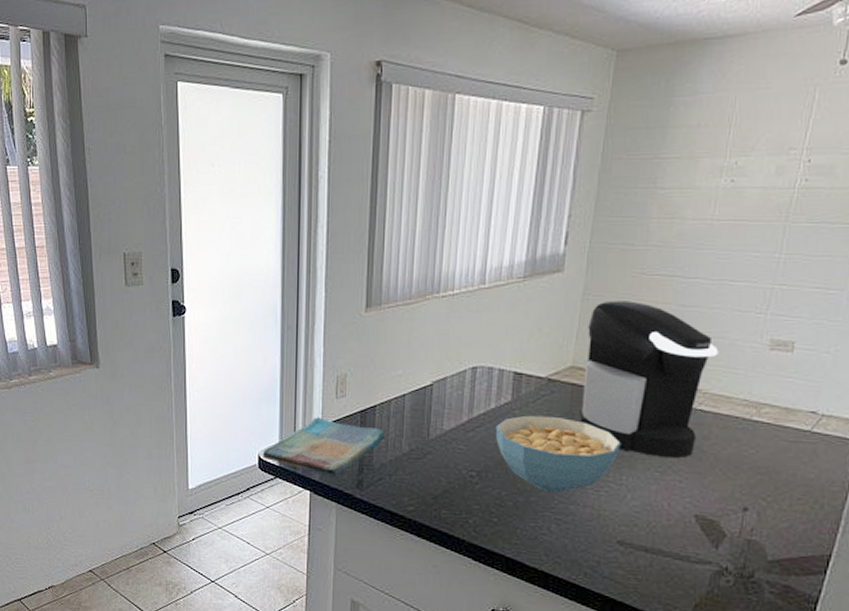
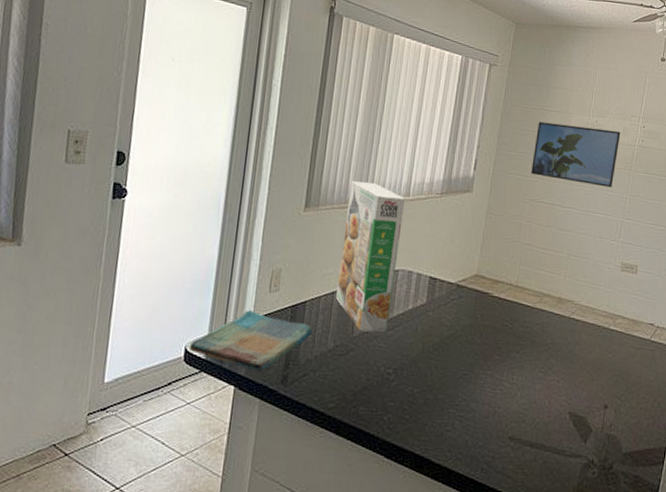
cereal box: none [408,274,479,434] -> present [336,181,405,332]
cereal bowl: present [495,415,621,493] -> none [411,317,513,391]
coffee maker: present [580,300,719,458] -> none [481,220,586,360]
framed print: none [641,171,773,247] -> present [531,121,621,188]

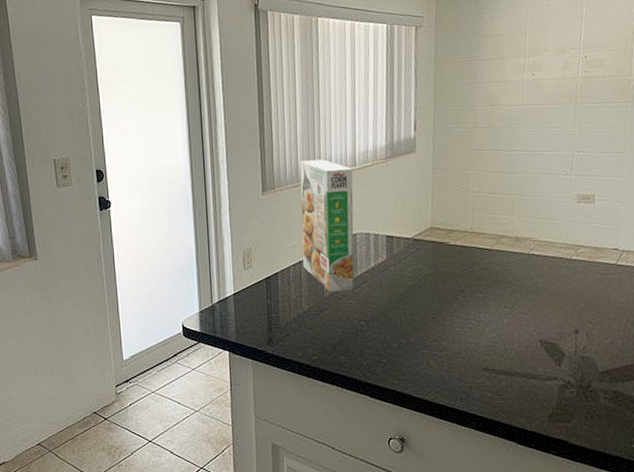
dish towel: present [189,310,312,373] -> none [185,287,287,338]
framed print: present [531,121,621,188] -> none [471,66,561,126]

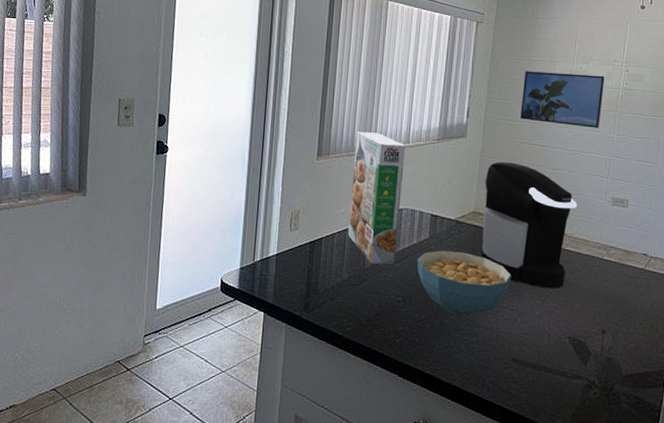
cereal bowl: none [376,269,476,333] -> present [417,250,512,317]
coffee maker: none [439,171,540,295] -> present [481,161,578,289]
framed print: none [471,66,561,126] -> present [520,71,605,128]

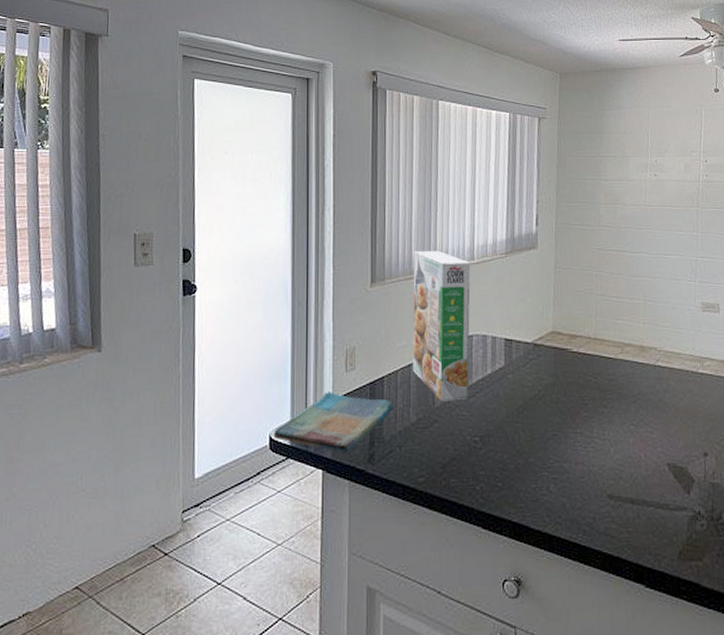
dish towel: none [224,246,329,301] -> present [273,392,393,454]
cereal bowl: present [417,250,512,317] -> none [493,378,600,452]
coffee maker: present [481,161,578,289] -> none [562,272,665,411]
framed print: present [520,71,605,128] -> none [594,168,683,227]

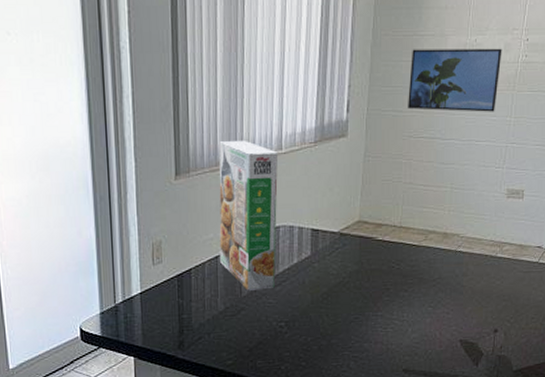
dish towel: present [273,392,393,454] -> none [83,285,201,342]
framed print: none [594,168,683,227] -> present [408,48,502,112]

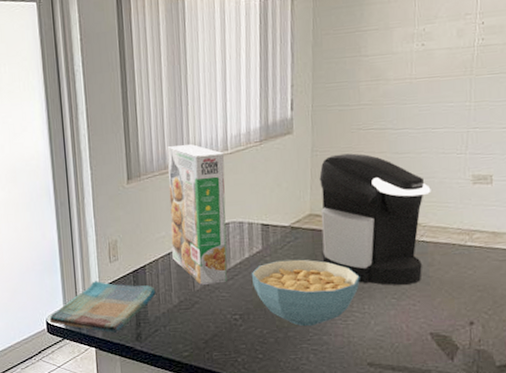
dish towel: none [83,285,201,342] -> present [49,281,156,334]
cereal bowl: none [298,266,401,334] -> present [251,259,360,327]
coffee maker: none [368,160,471,294] -> present [319,153,431,285]
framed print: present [408,48,502,112] -> none [354,34,455,103]

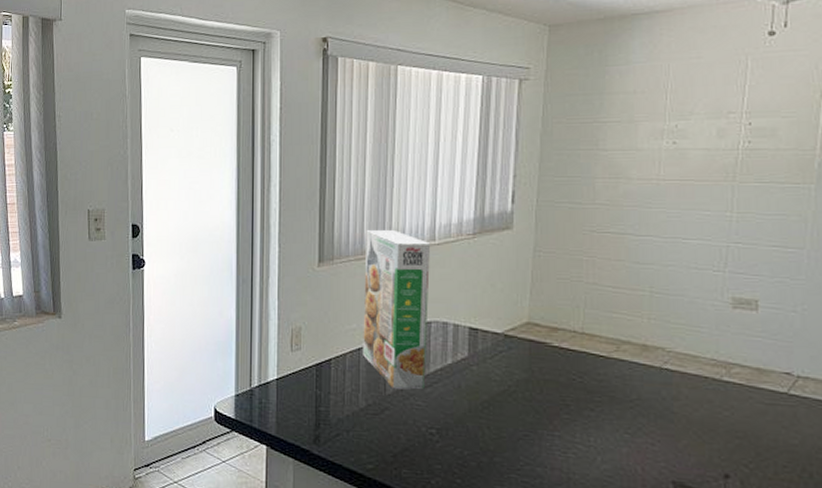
dish towel: present [49,281,156,334] -> none [218,370,341,433]
cereal bowl: present [251,259,360,327] -> none [453,371,586,454]
coffee maker: present [319,153,431,285] -> none [540,257,679,419]

